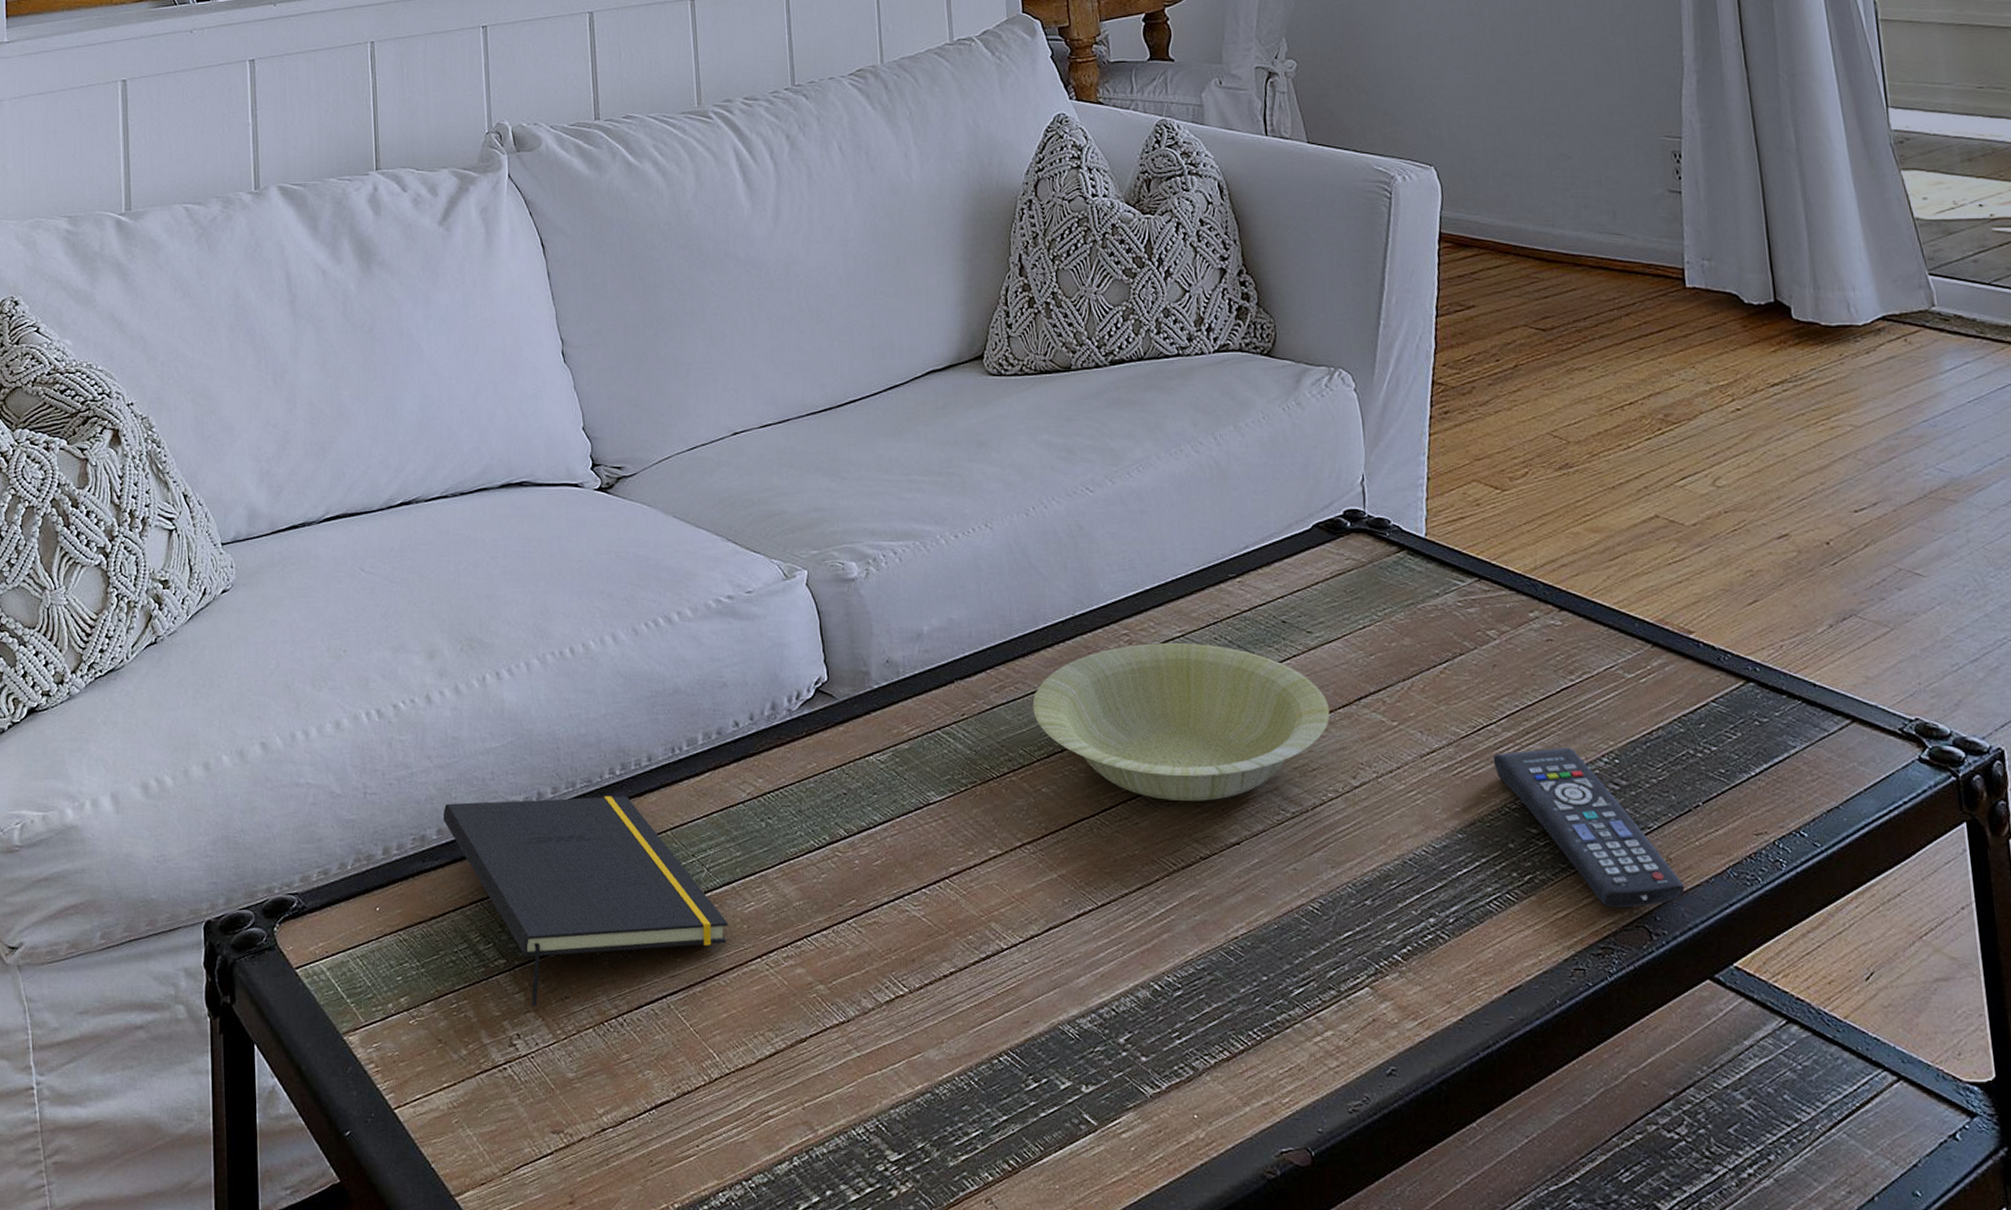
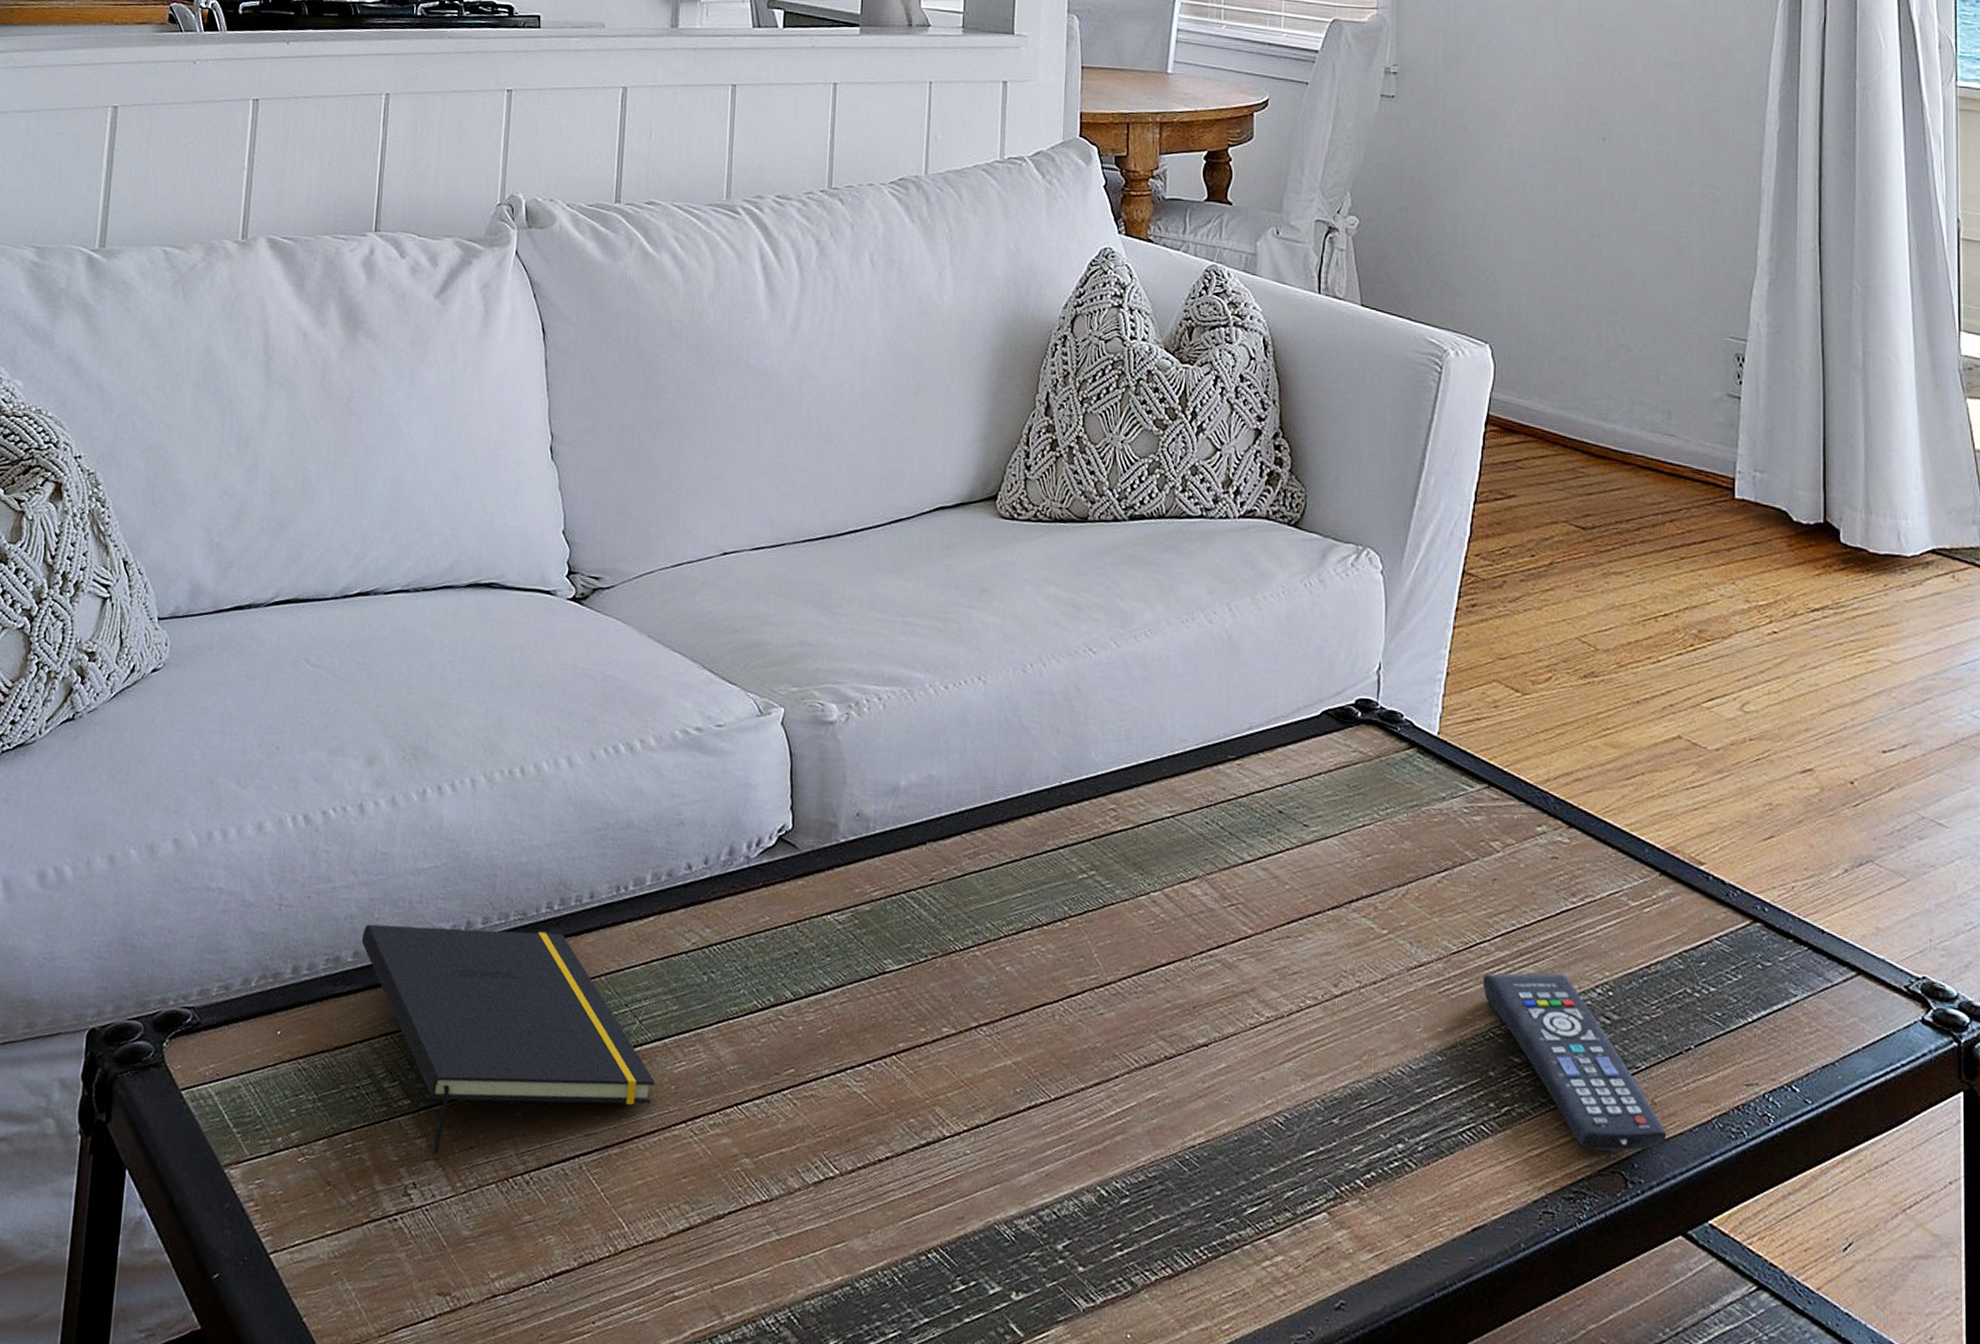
bowl: present [1032,643,1330,801] -> none [1006,821,1318,997]

